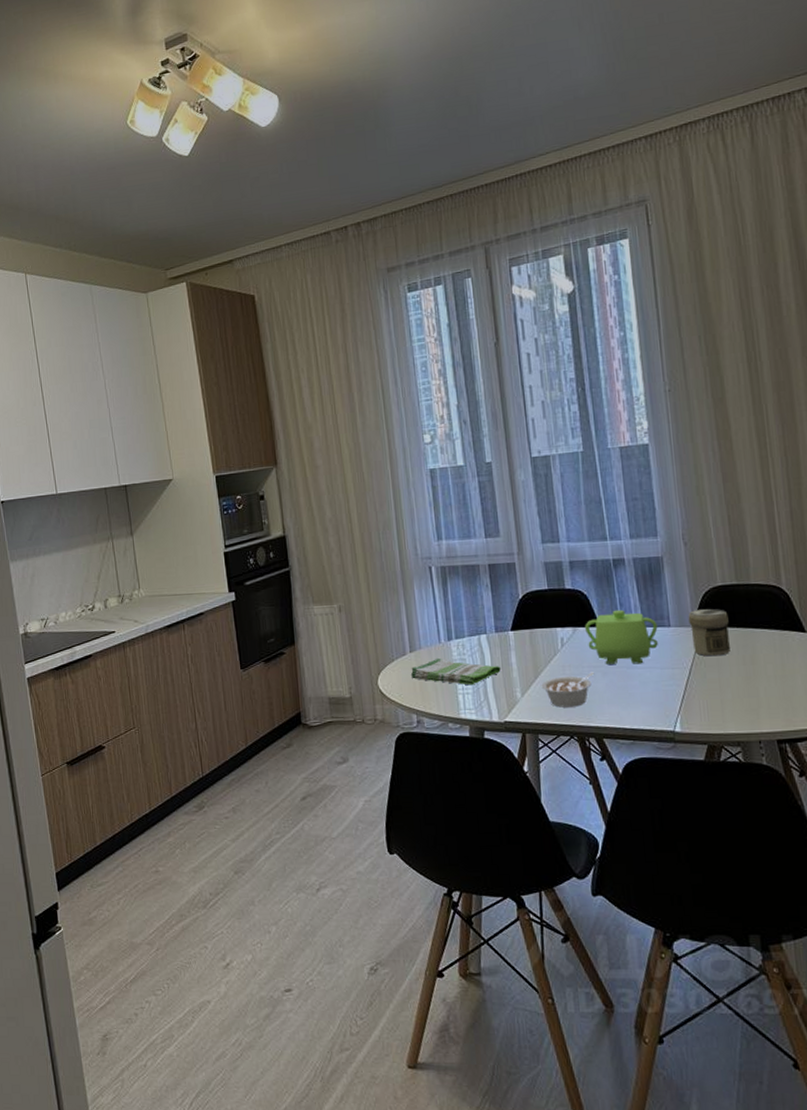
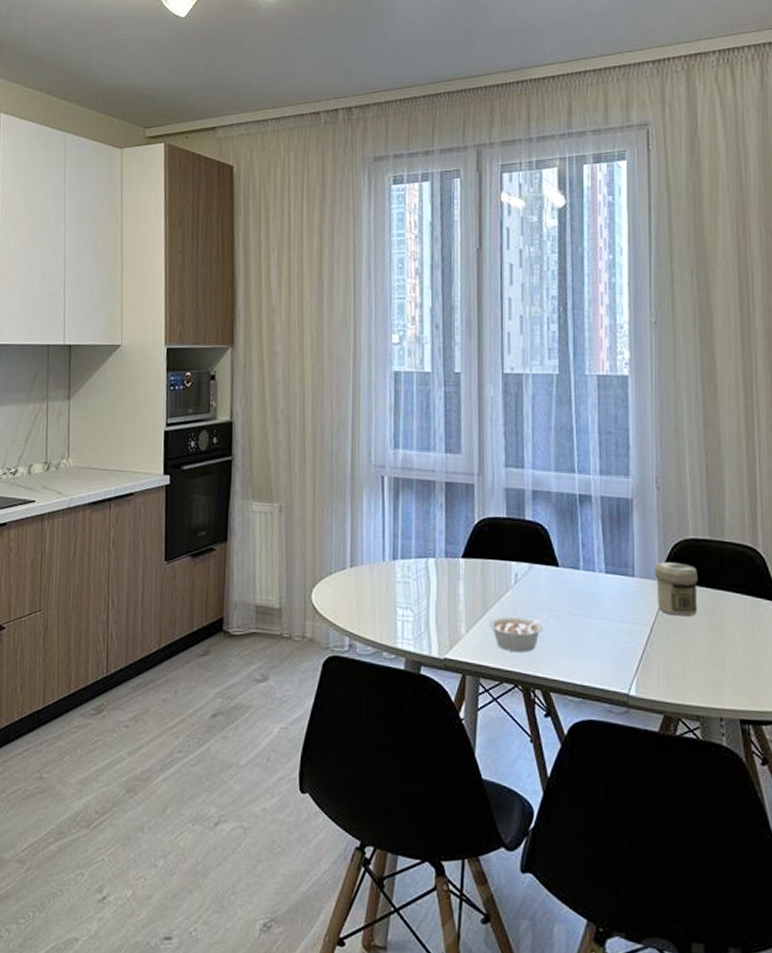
dish towel: present [410,657,501,686] -> none [348,577,446,613]
teapot: present [585,609,658,664] -> none [542,550,621,614]

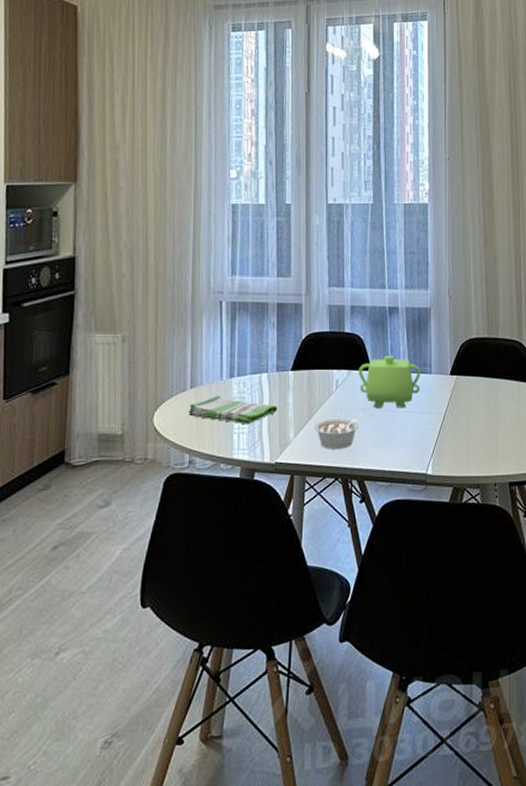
dish towel: none [348,577,446,613] -> present [188,395,277,425]
teapot: none [542,550,621,614] -> present [359,355,421,408]
jar: present [654,561,698,617] -> none [447,358,479,403]

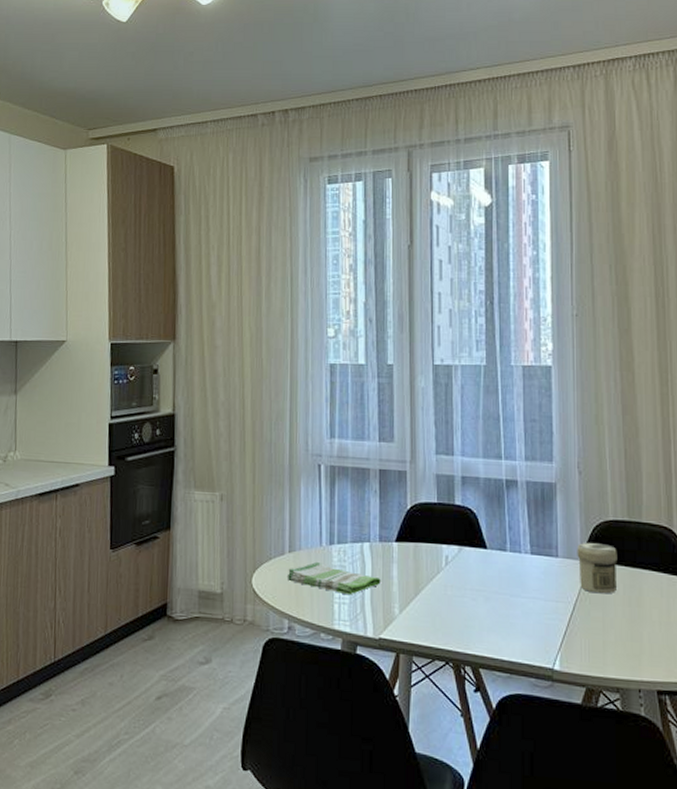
legume: present [313,414,363,449] -> none [421,595,477,631]
teapot: present [359,355,421,408] -> none [471,532,545,593]
jar: none [447,358,479,403] -> present [577,542,617,594]

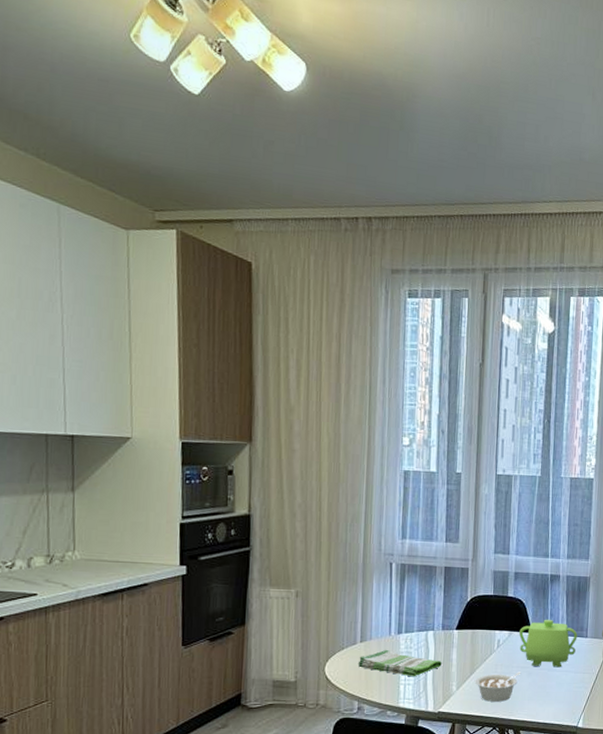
legume: none [421,595,477,631] -> present [475,672,522,702]
teapot: none [471,532,545,593] -> present [519,619,578,668]

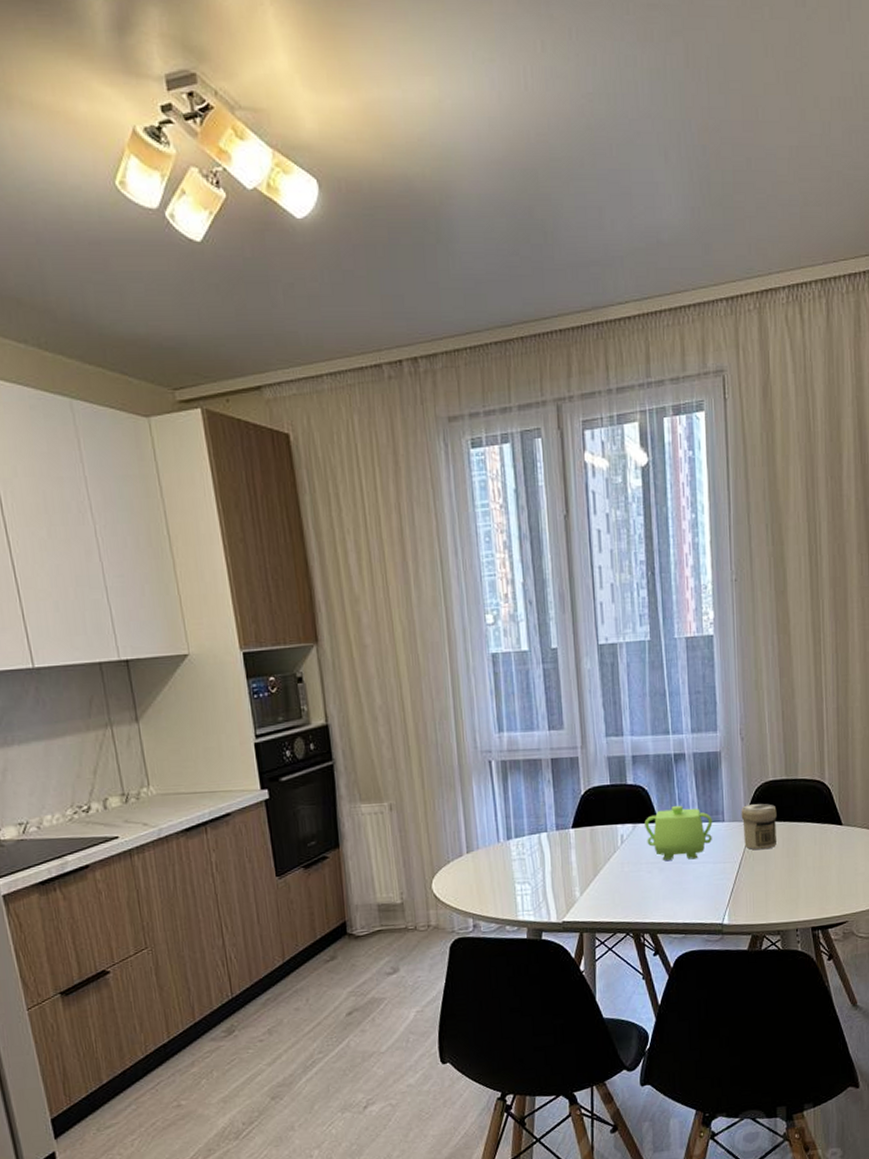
dish towel: present [357,649,442,677] -> none [467,858,560,886]
legume: present [475,672,522,702] -> none [600,868,652,905]

